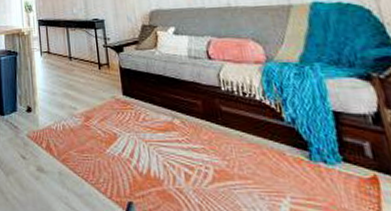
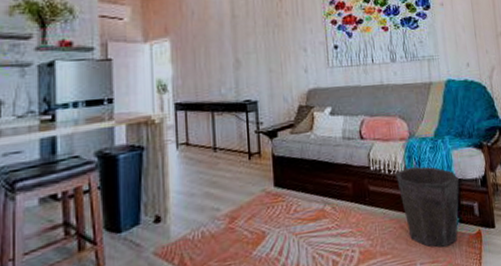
waste bin: none [252,92,342,185] -> present [396,166,460,248]

